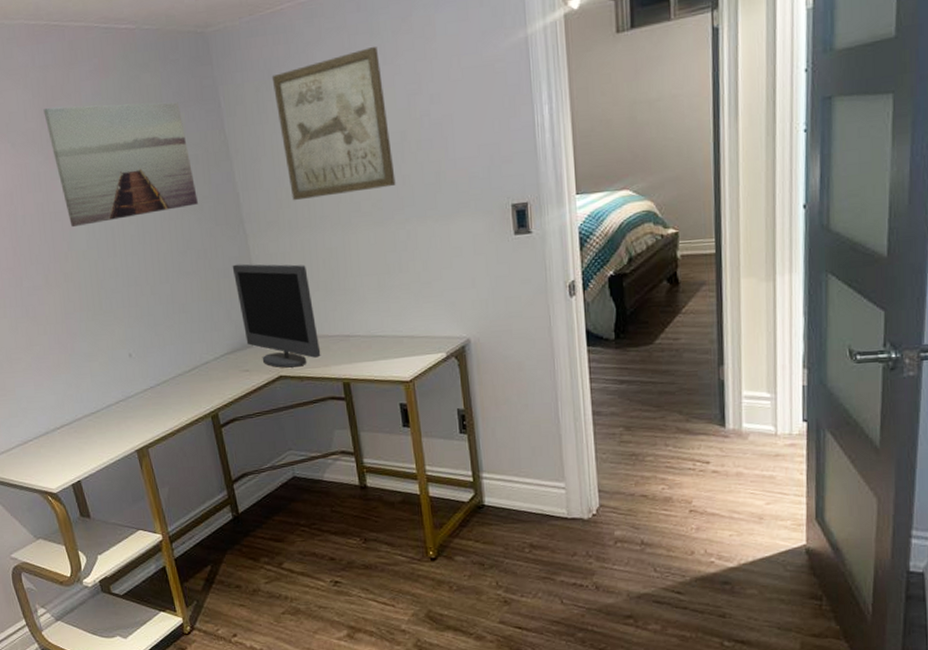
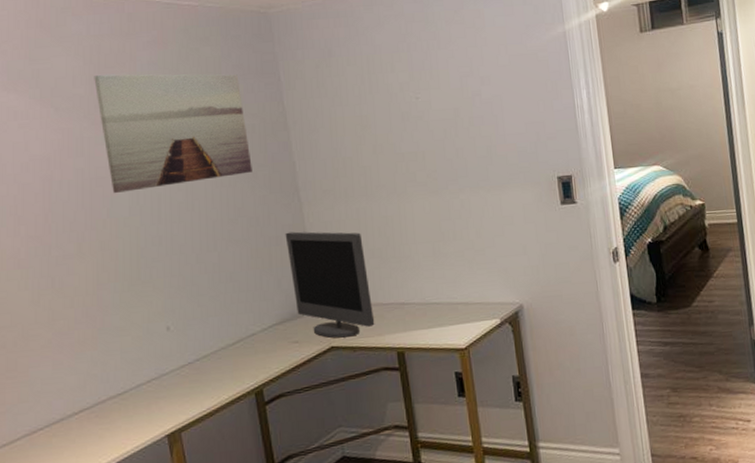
wall art: present [271,46,396,201] -> none [332,32,450,171]

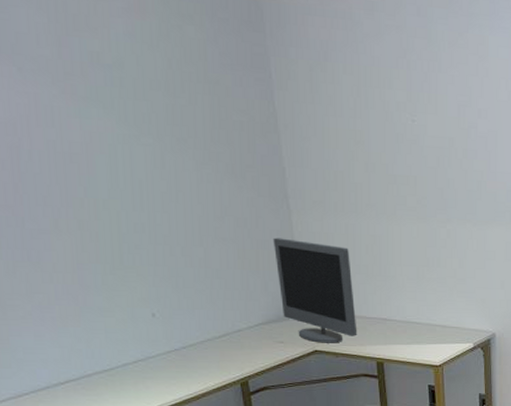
wall art: present [94,74,252,194] -> none [61,36,240,173]

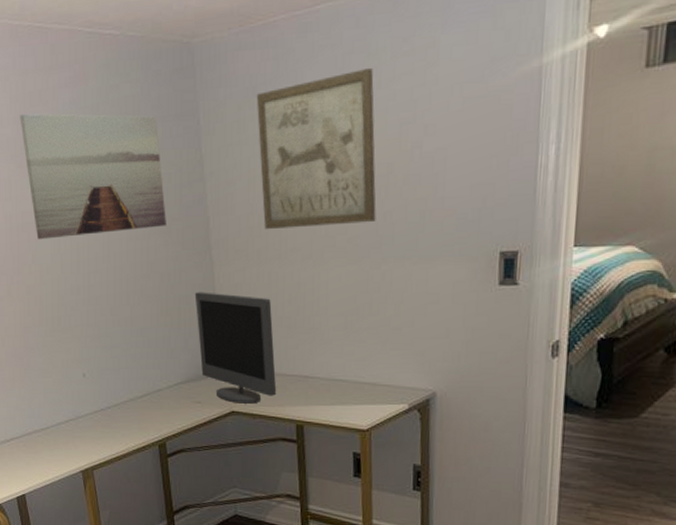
wall art: none [61,36,240,173] -> present [20,113,166,240]
wall art: none [327,52,441,187] -> present [256,67,376,230]

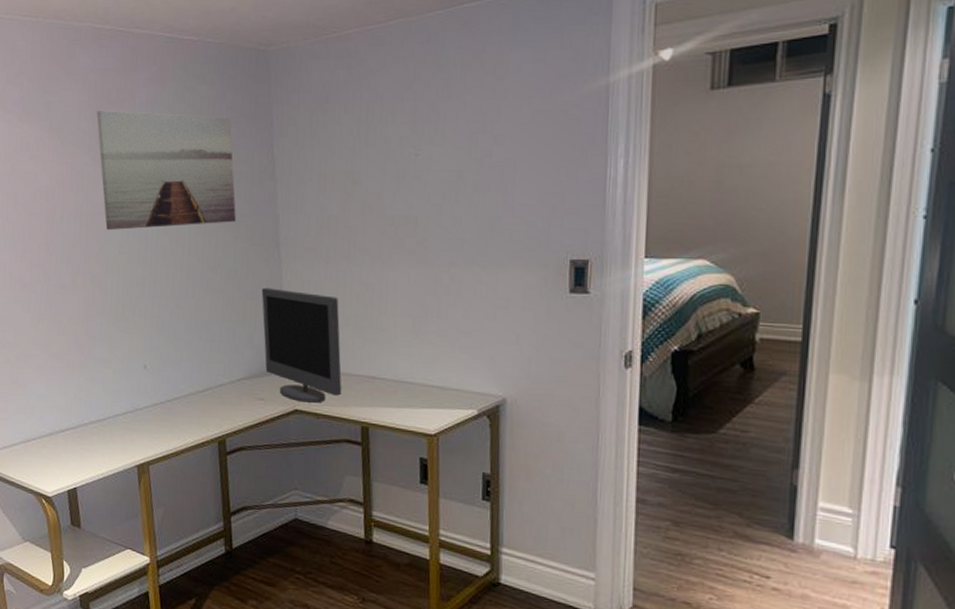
wall art: present [256,67,376,230] -> none [329,79,446,230]

